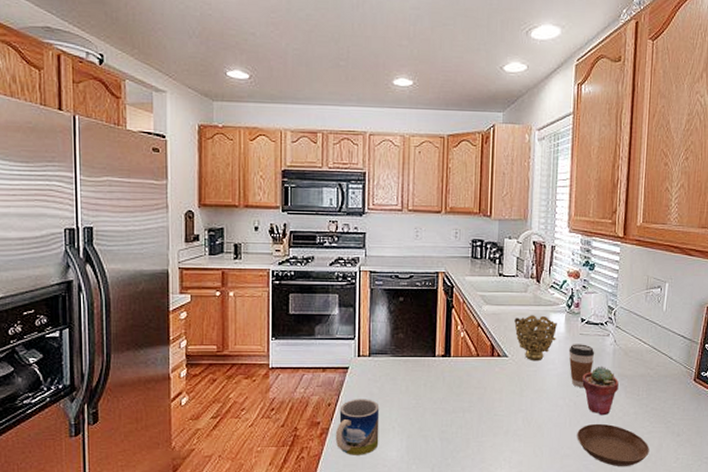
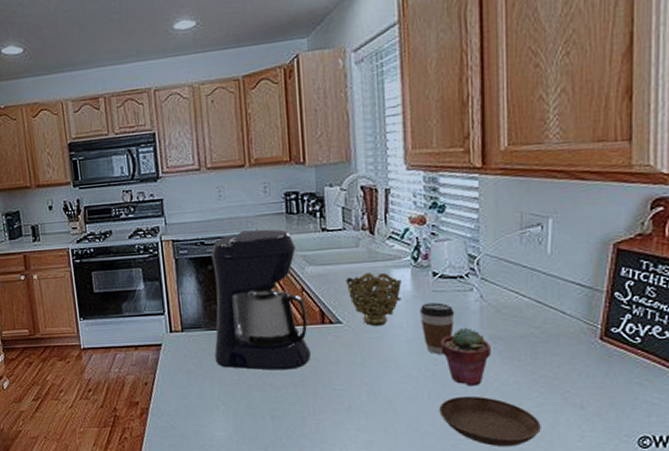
mug: present [335,399,380,455] -> none [156,376,203,436]
coffee maker: none [396,269,480,396] -> present [211,229,311,371]

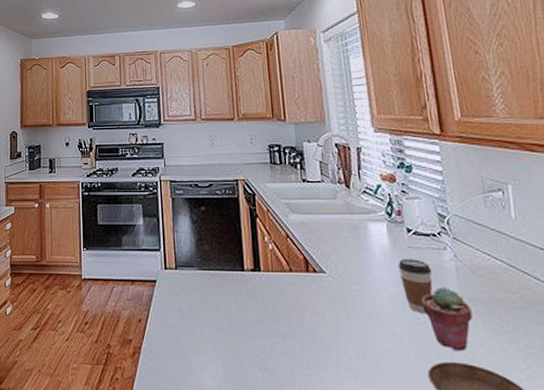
coffee maker: present [211,229,311,371] -> none [204,176,297,318]
decorative bowl: present [346,272,402,327] -> none [327,225,380,279]

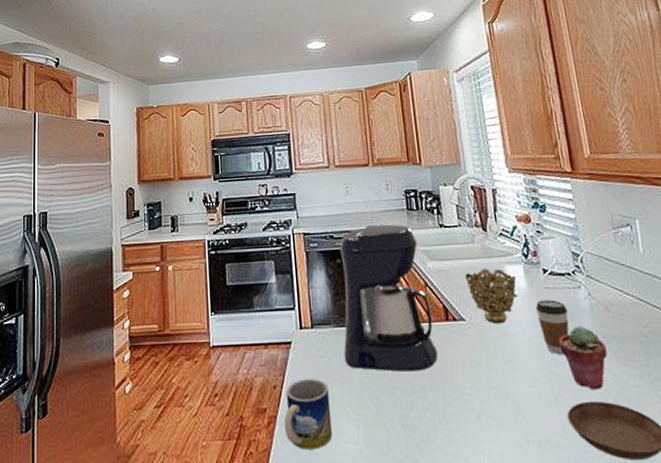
mug: none [147,315,193,382] -> present [284,378,333,450]
coffee maker: none [204,176,297,318] -> present [340,224,438,372]
decorative bowl: none [327,225,380,279] -> present [465,268,518,324]

